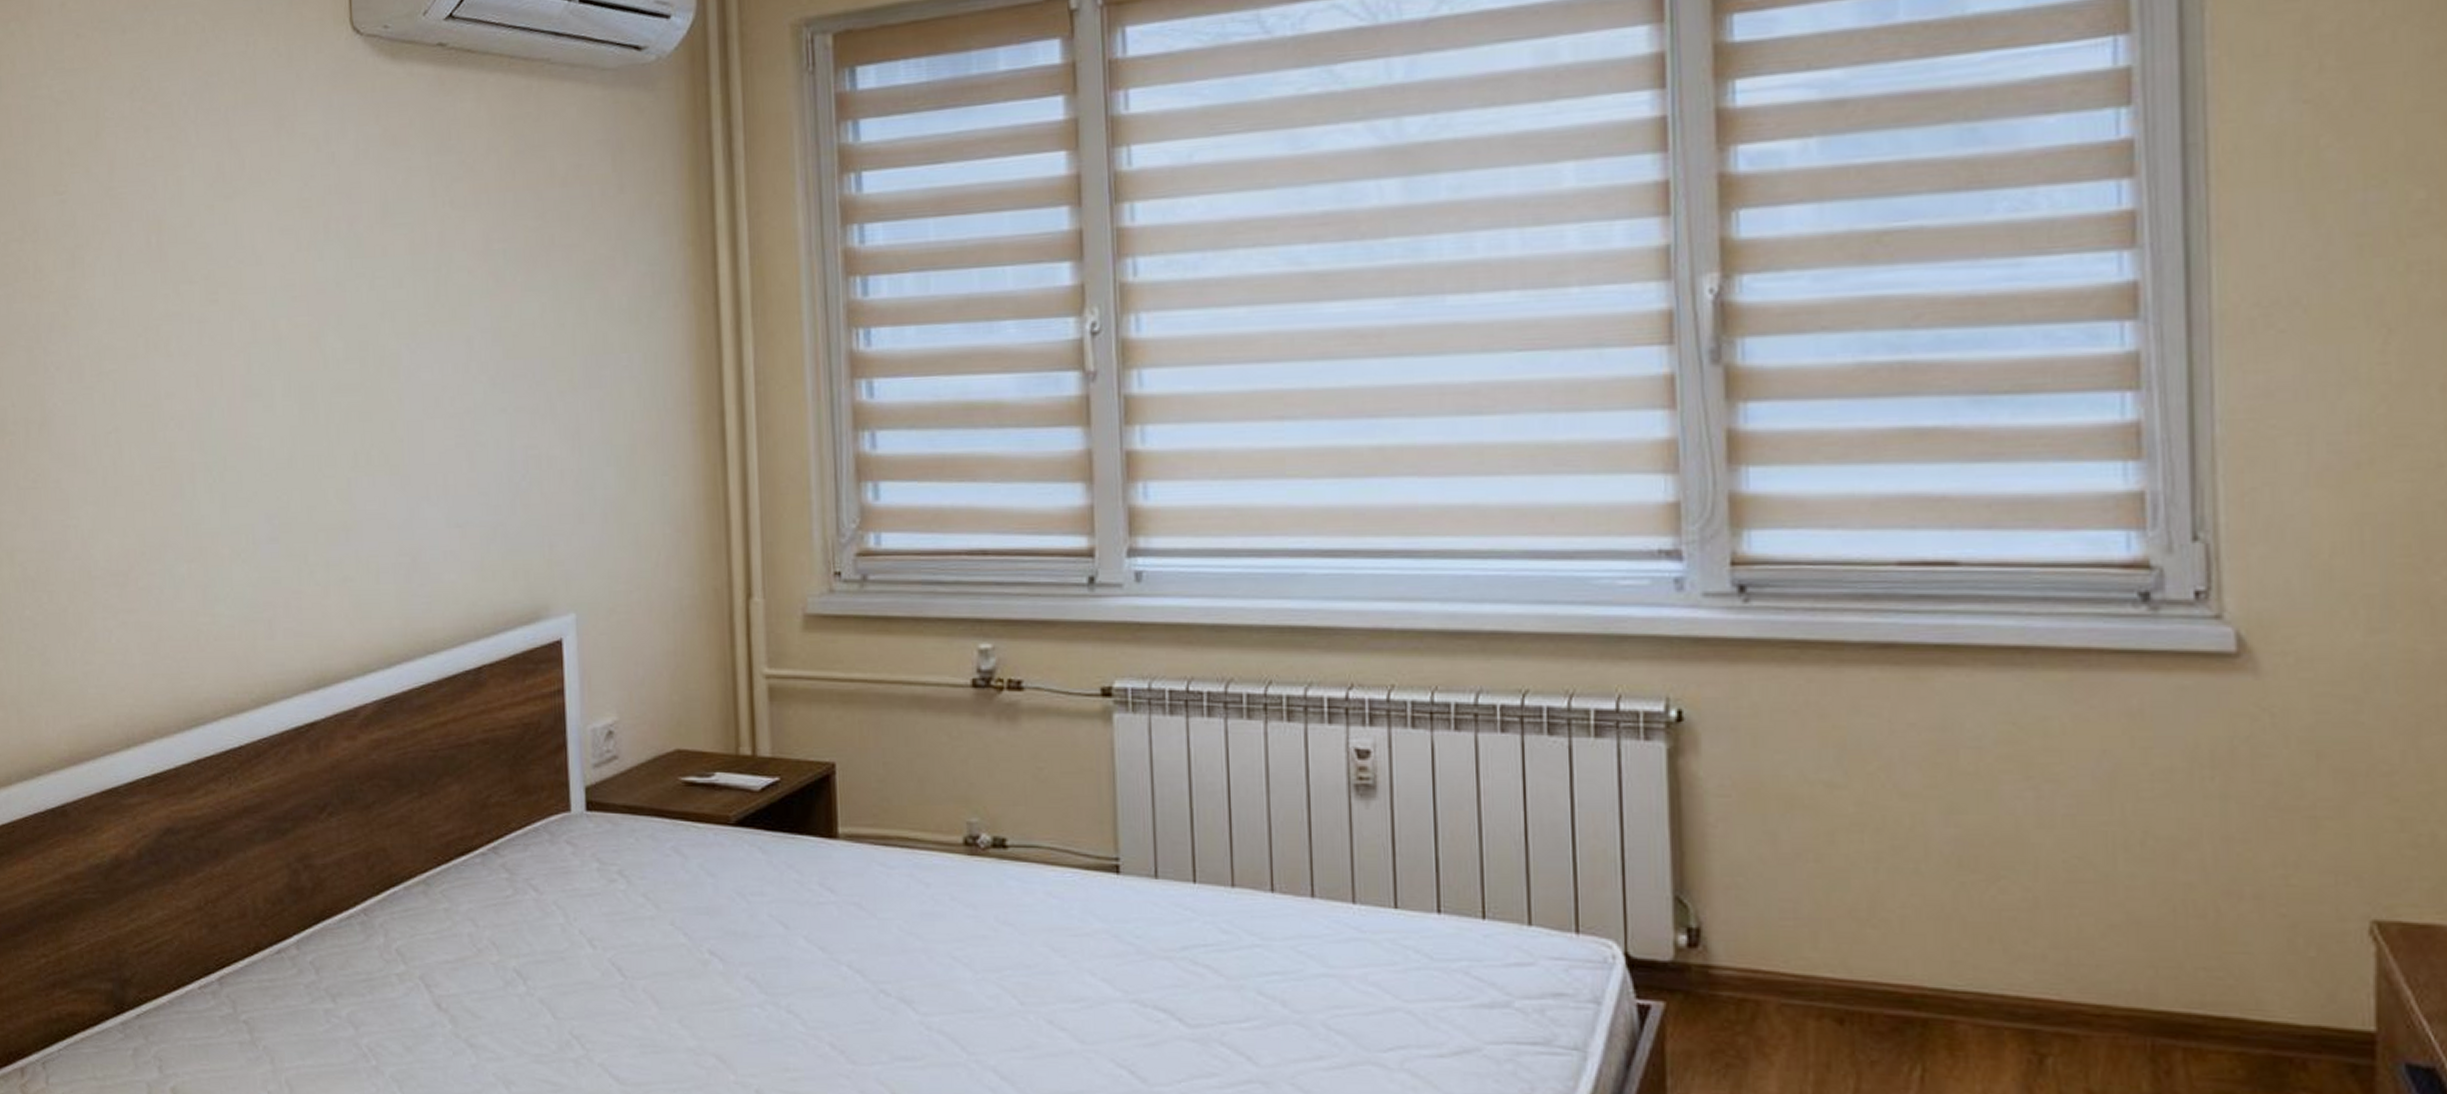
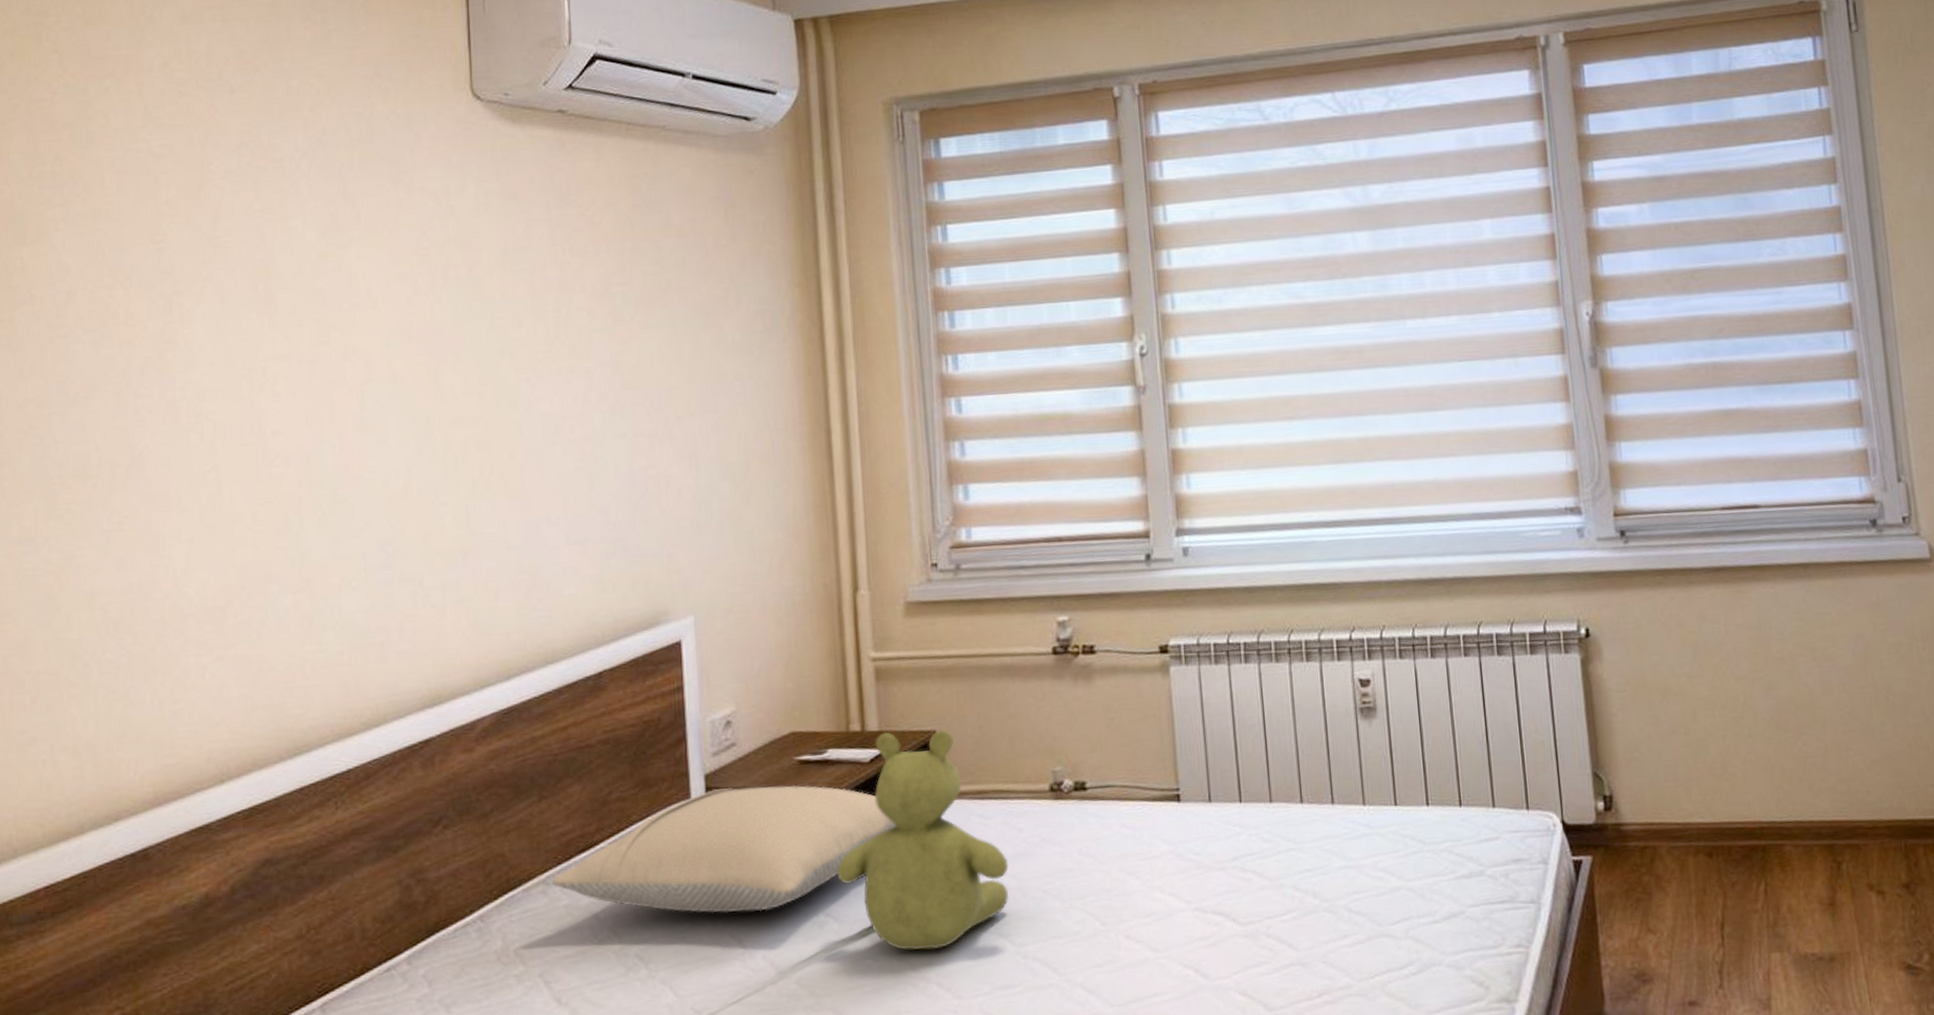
pillow: none [432,803,789,941] -> present [552,785,896,914]
stuffed bear: none [722,759,913,1007] -> present [836,729,1009,950]

